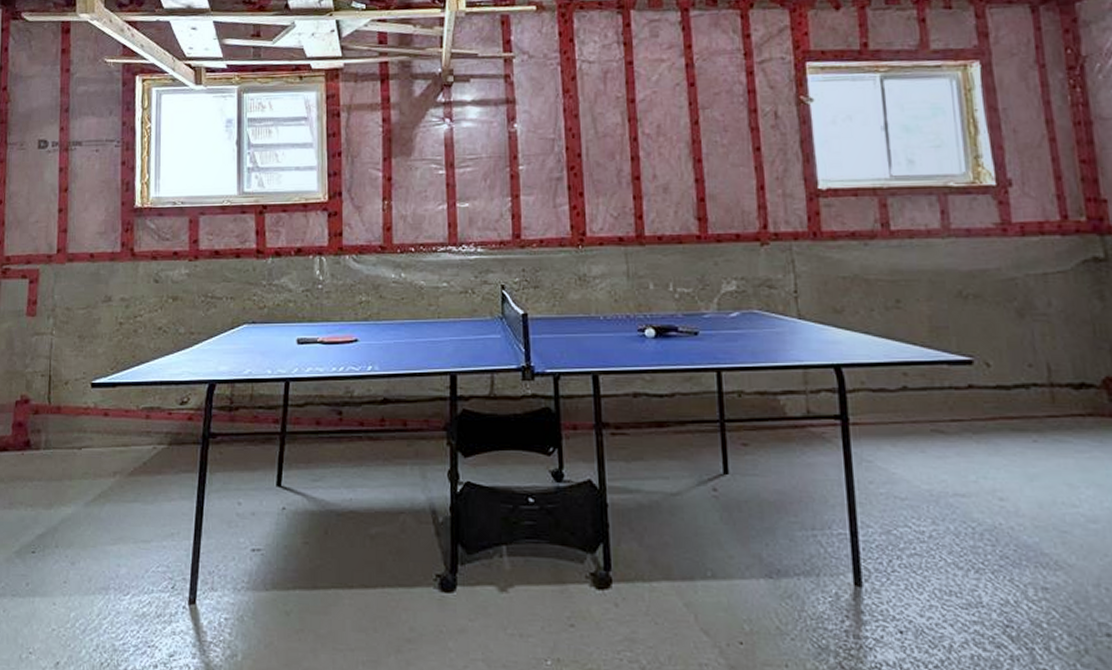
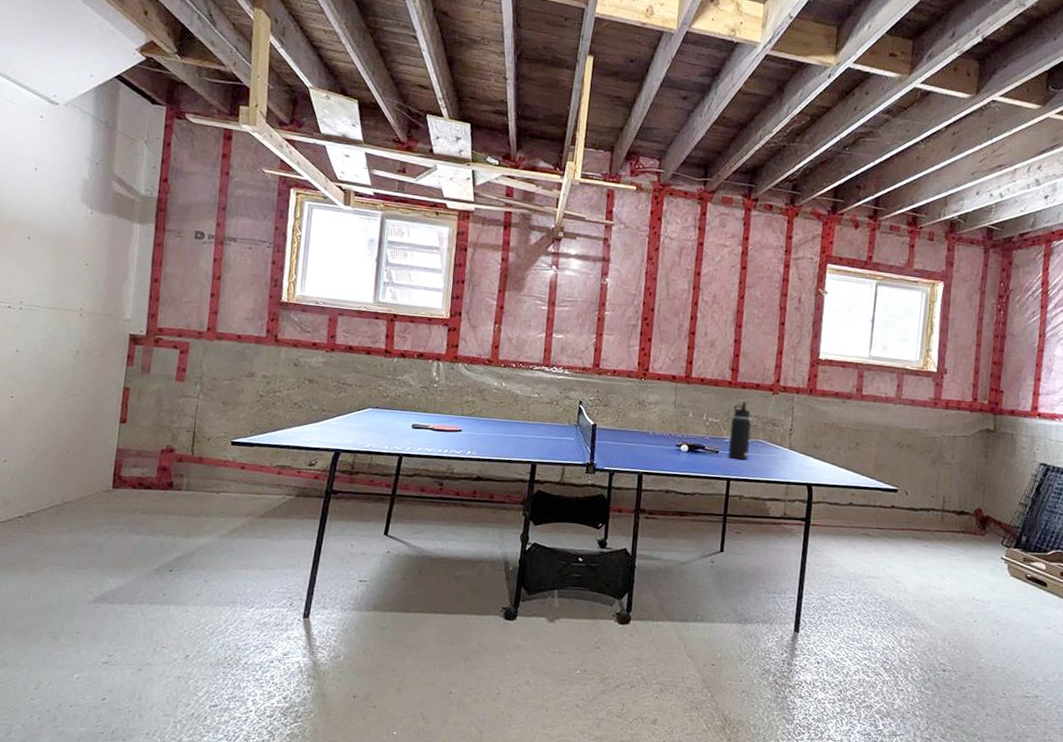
water bottle: none [708,259,741,340] -> present [728,401,752,460]

